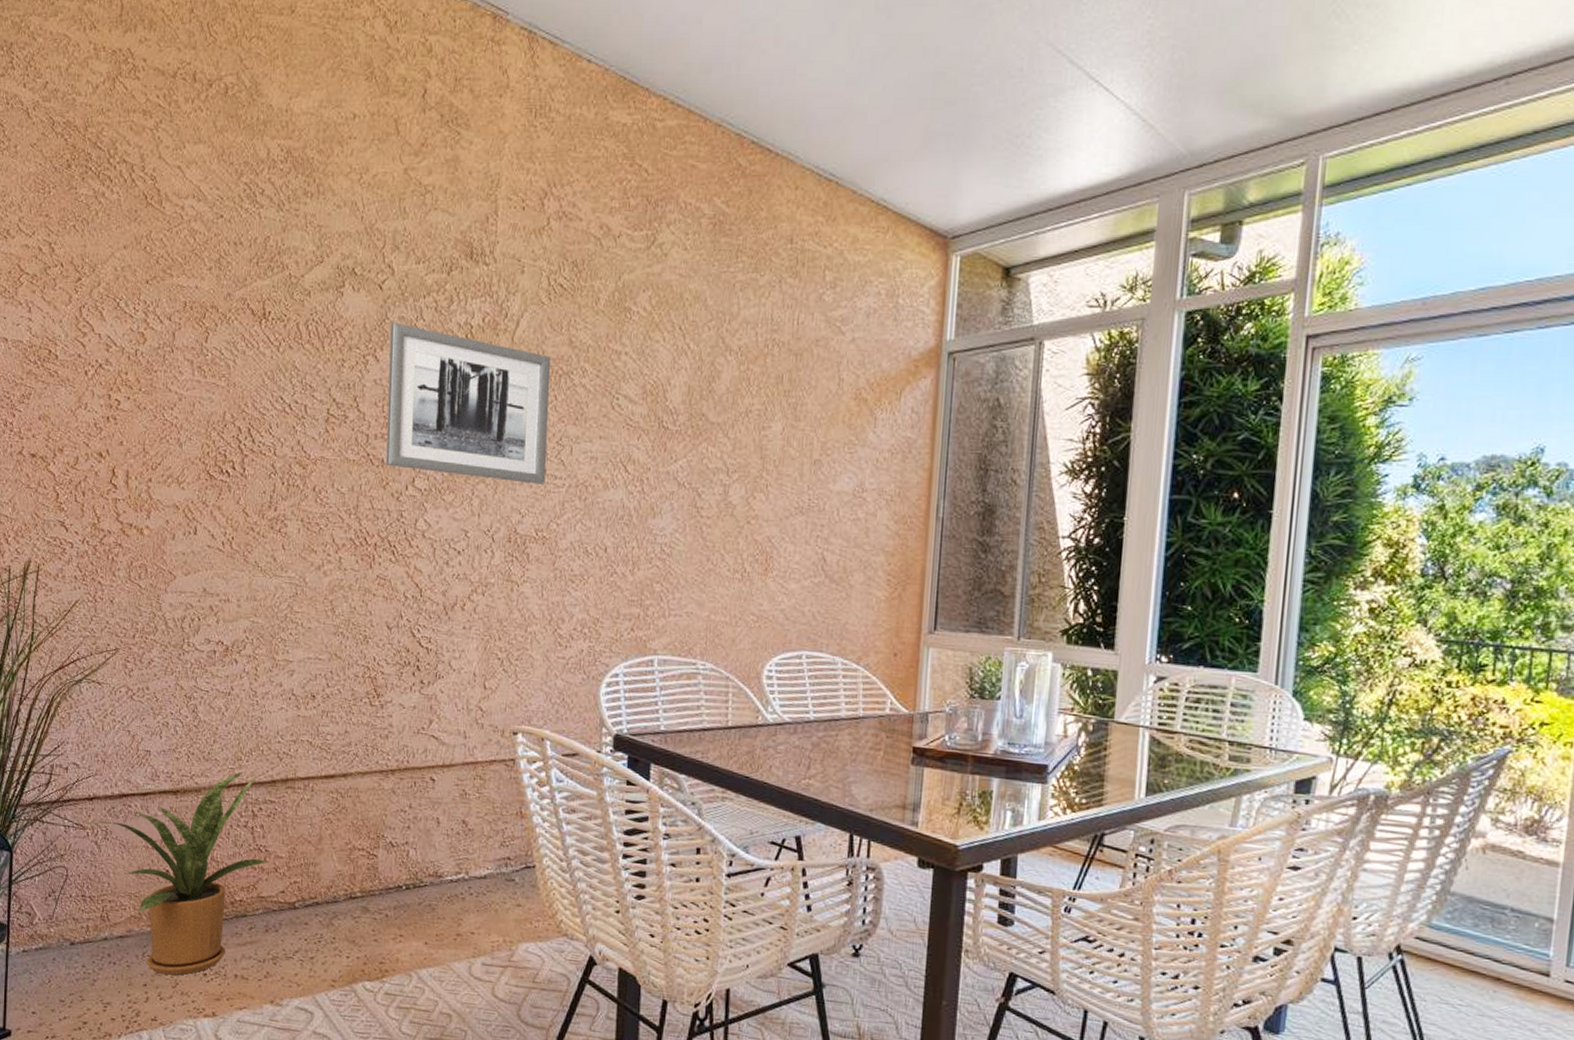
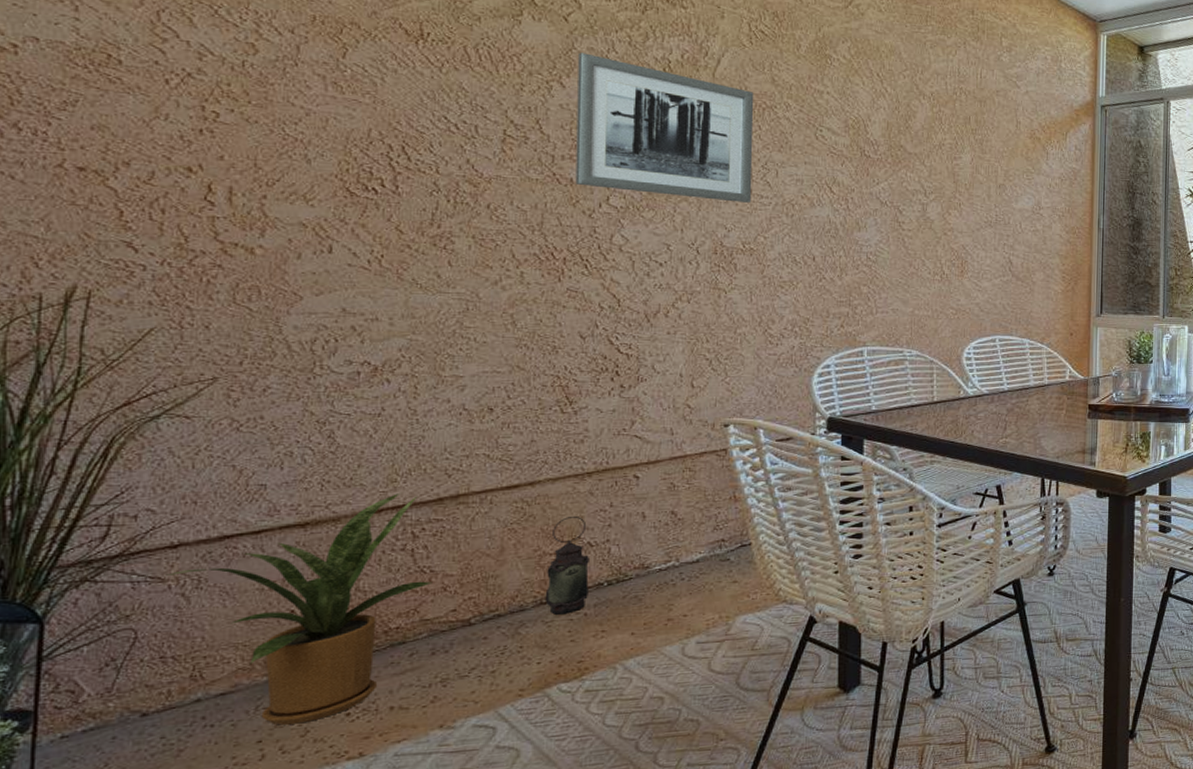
lantern: none [354,812,391,912] -> present [545,515,589,615]

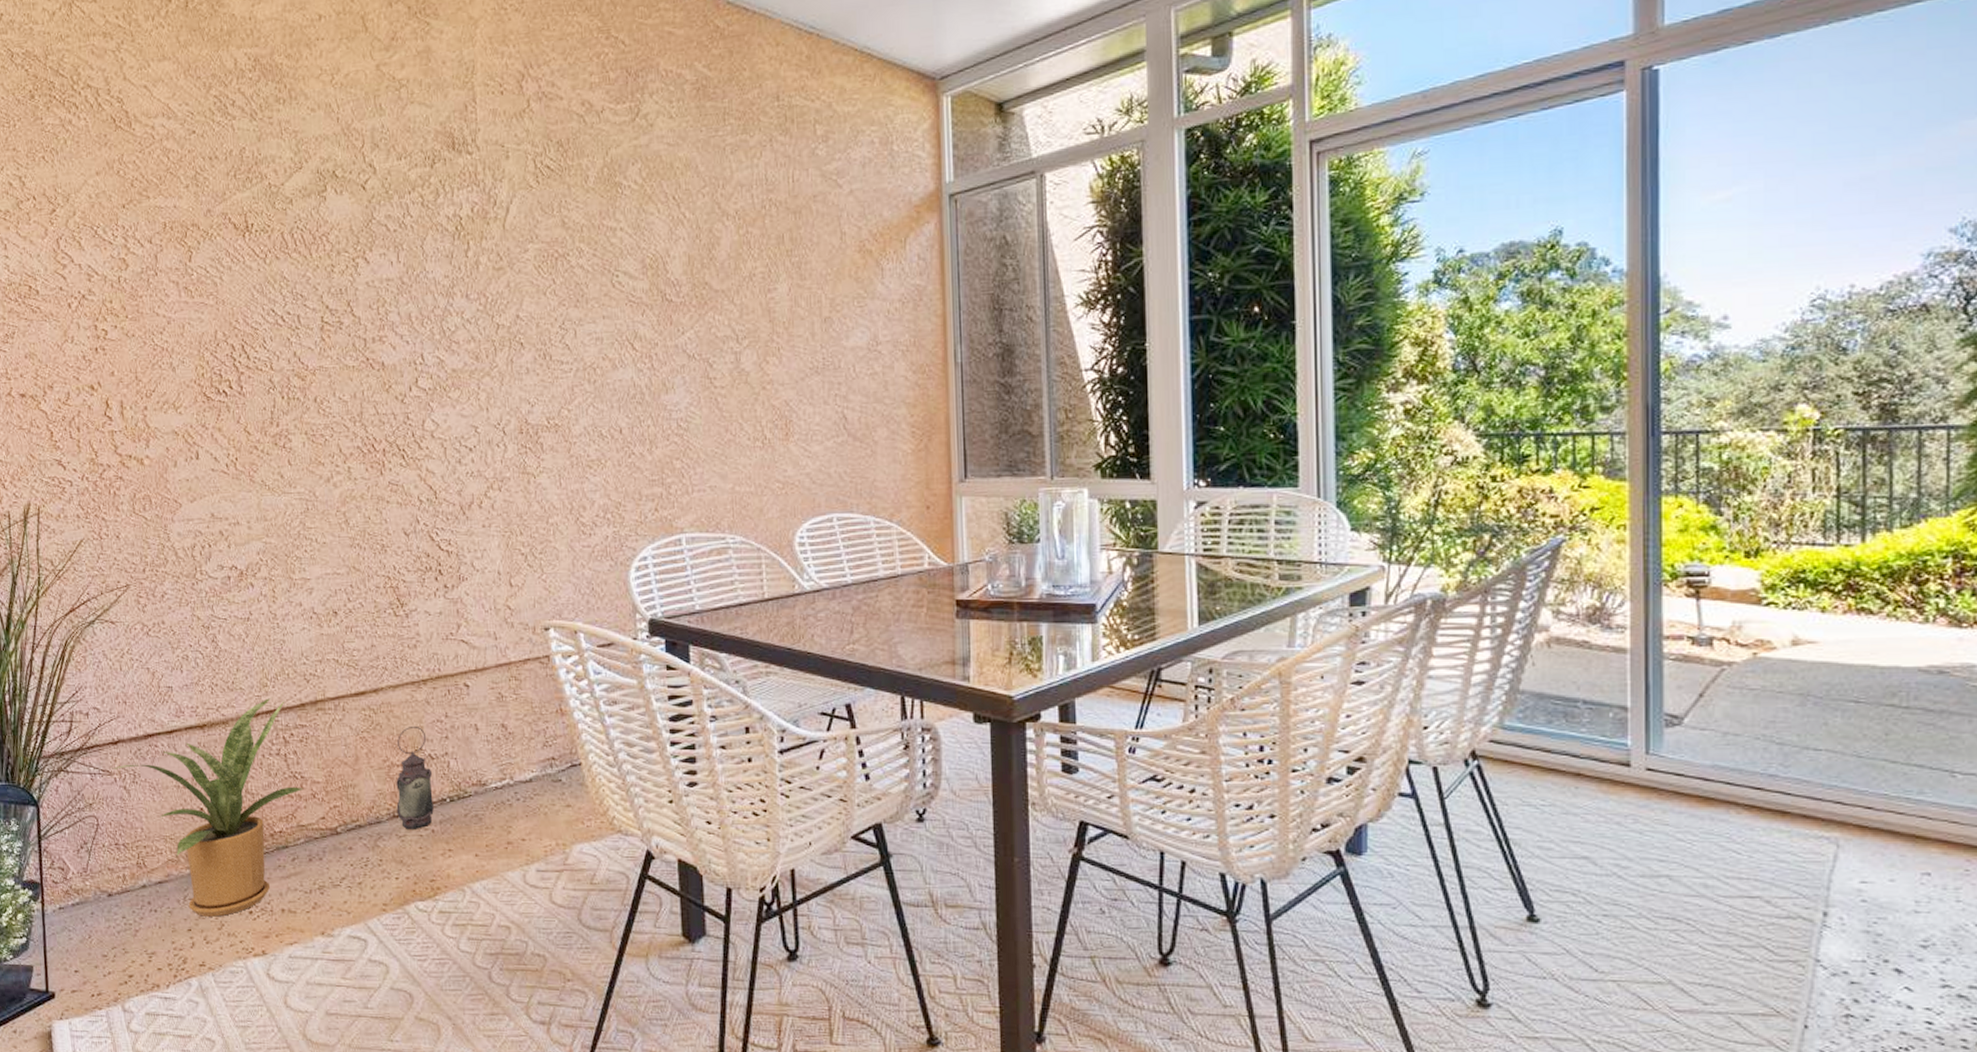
wall art: present [575,52,754,203] -> none [378,222,552,372]

